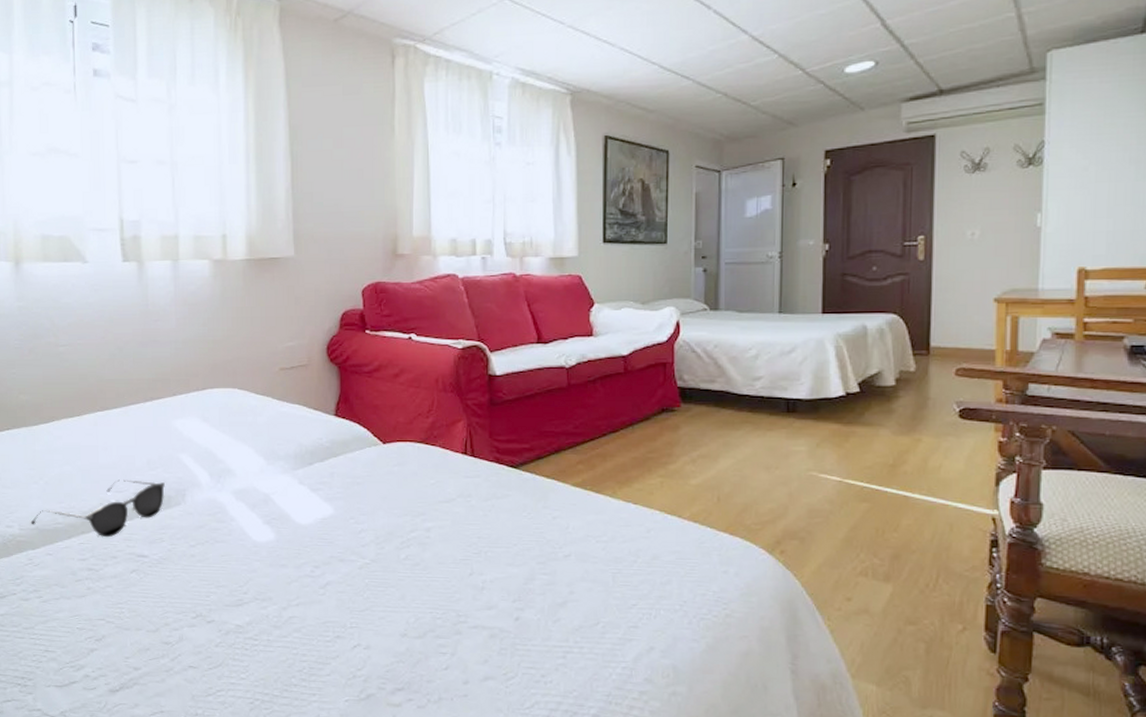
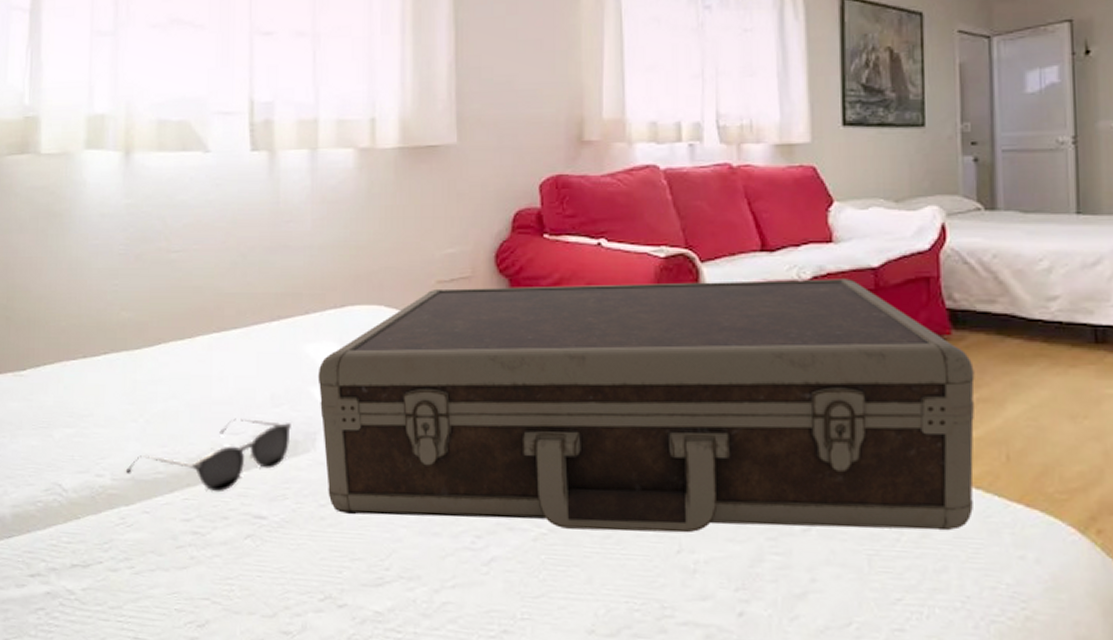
suitcase: none [185,364,697,560] -> present [317,278,975,533]

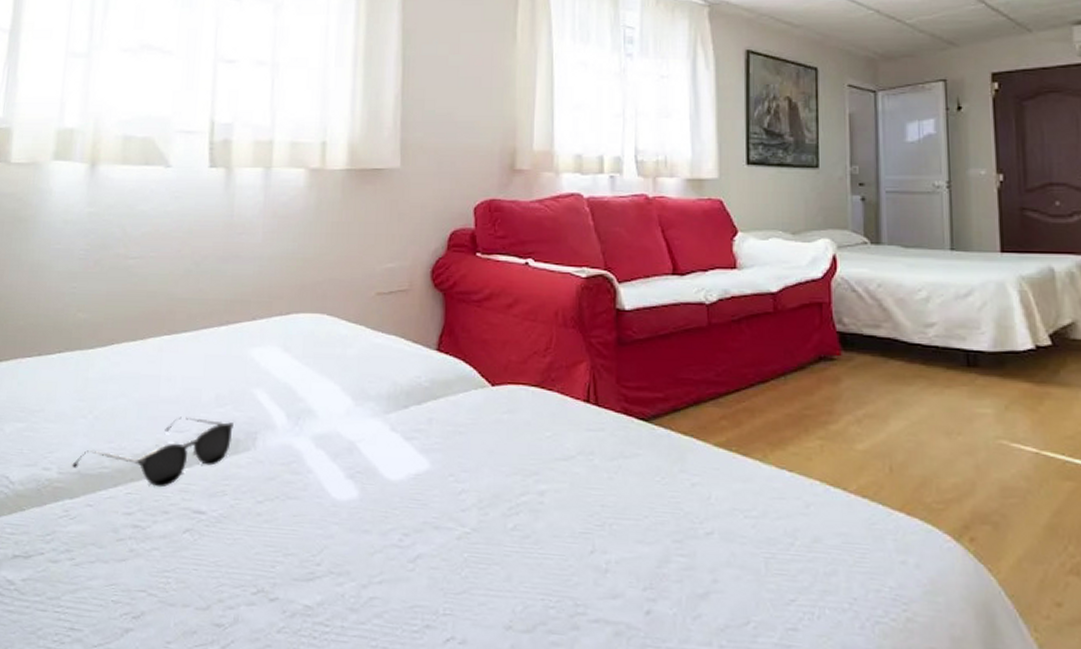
suitcase: present [317,278,975,533] -> none [261,300,862,537]

